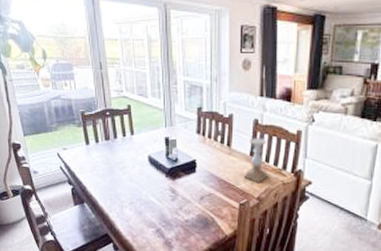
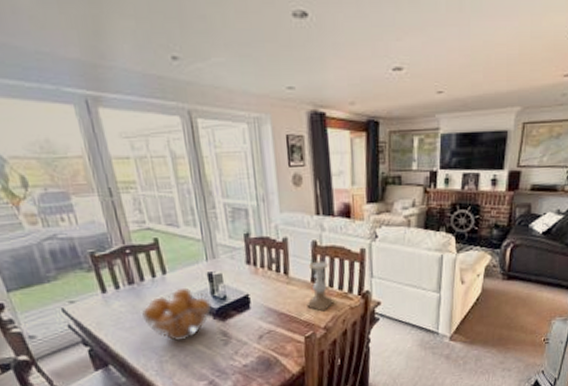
fruit basket: none [112,147,167,192] -> present [140,287,213,341]

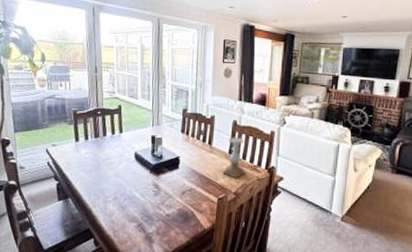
fruit basket: present [140,287,213,341] -> none [99,145,152,187]

